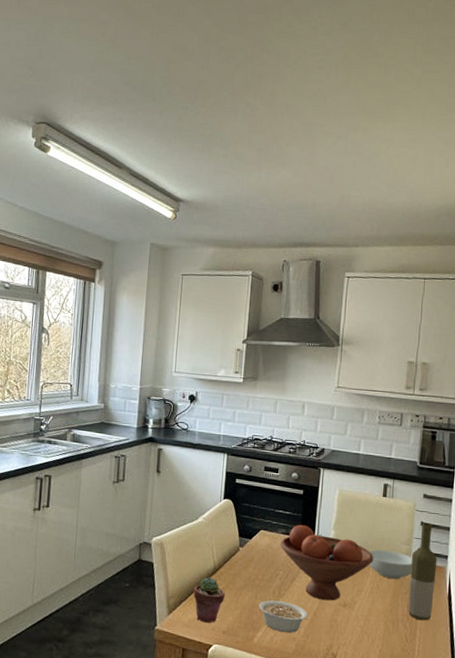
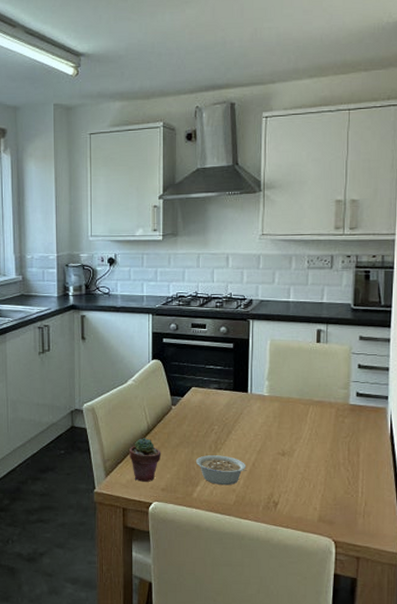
fruit bowl: present [280,524,374,601] -> none [213,378,311,451]
cereal bowl: present [369,549,412,579] -> none [305,396,351,424]
bottle: present [408,522,437,621] -> none [349,365,377,463]

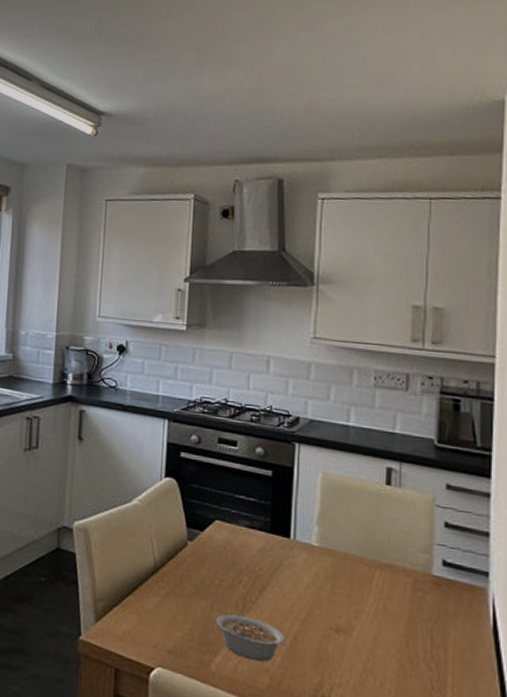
potted succulent: present [129,437,162,482] -> none [128,576,171,639]

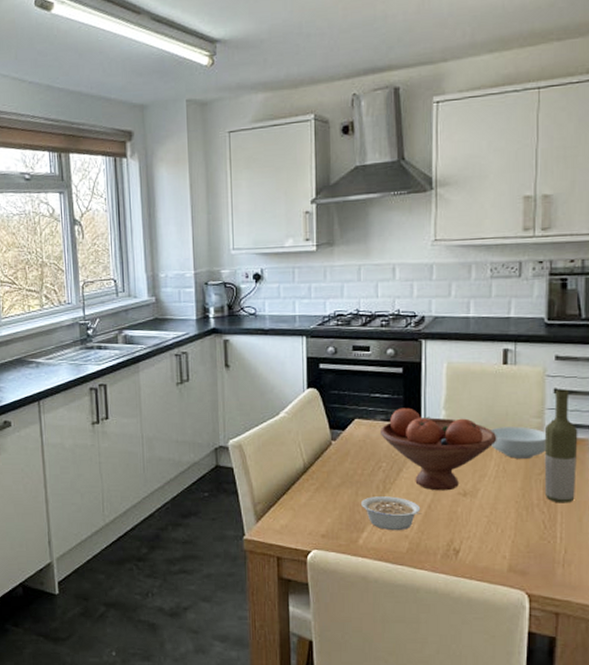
fruit bowl: none [242,515,377,623] -> present [379,407,497,491]
cereal bowl: none [369,556,434,600] -> present [490,426,546,459]
bottle: none [432,523,473,663] -> present [544,389,578,503]

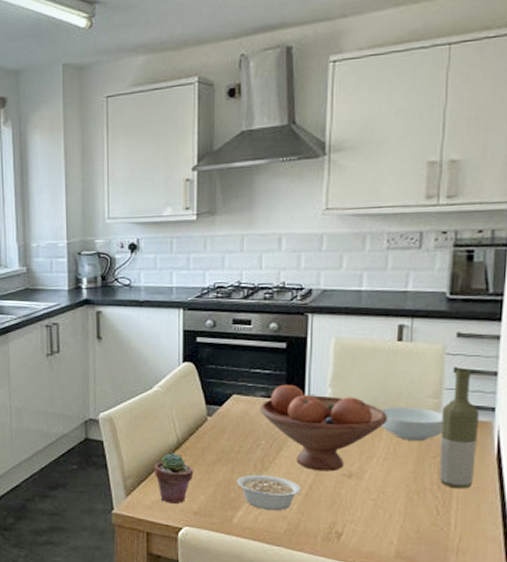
potted succulent: none [283,477,321,527] -> present [155,452,194,504]

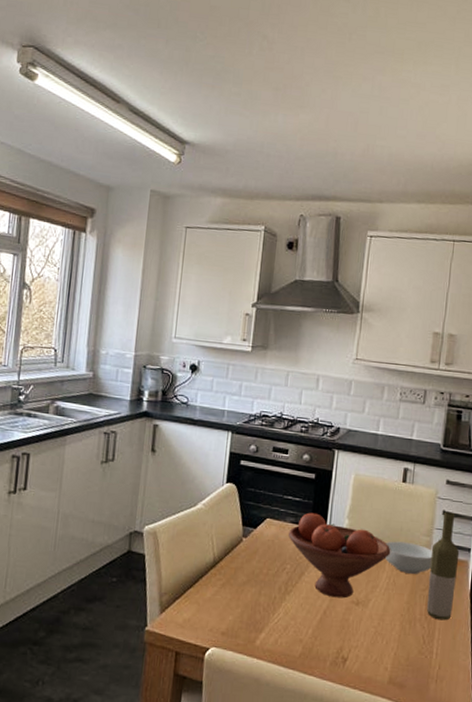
potted succulent: present [155,452,194,504] -> none [189,570,226,623]
legume: present [237,475,303,511] -> none [263,597,318,635]

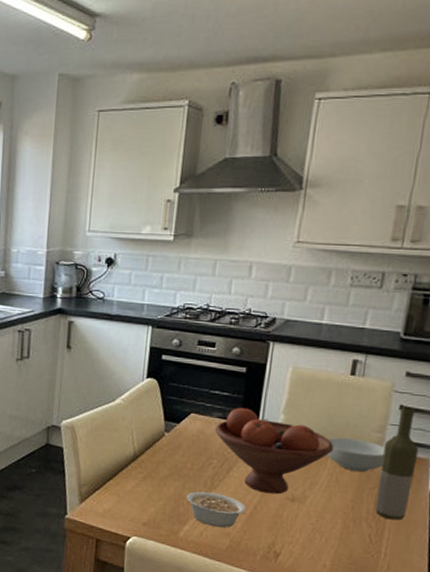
legume: none [263,597,318,635] -> present [187,491,247,528]

